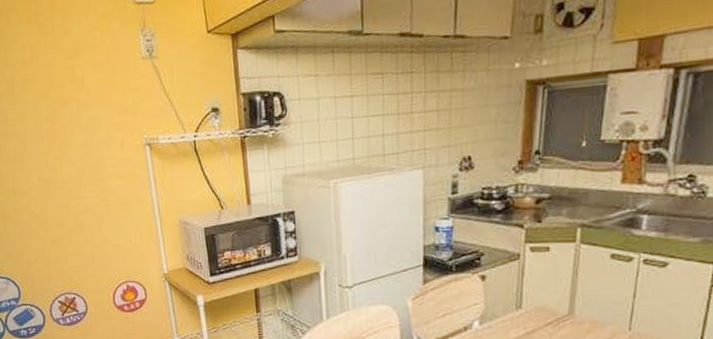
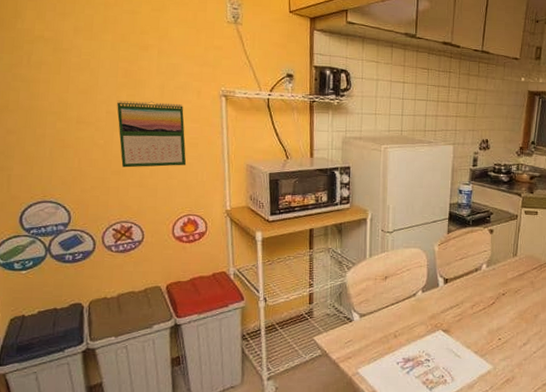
calendar: none [46,160,119,236] -> present [117,100,187,168]

